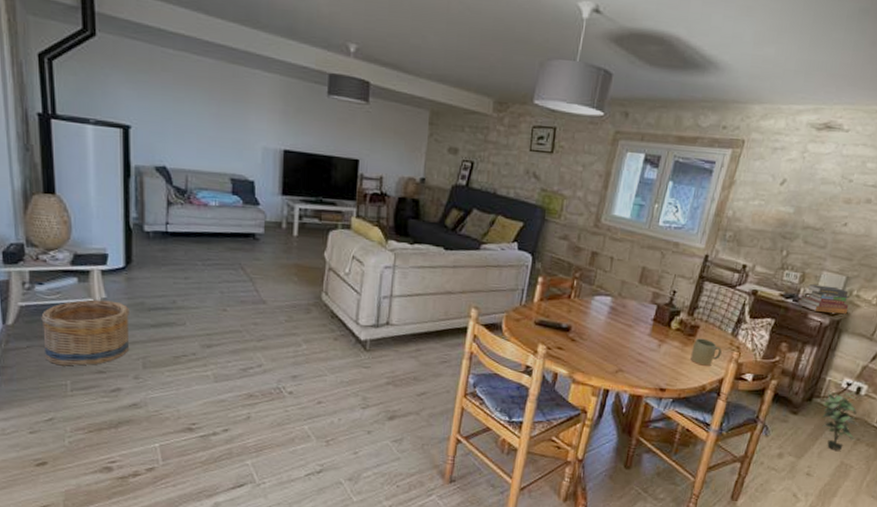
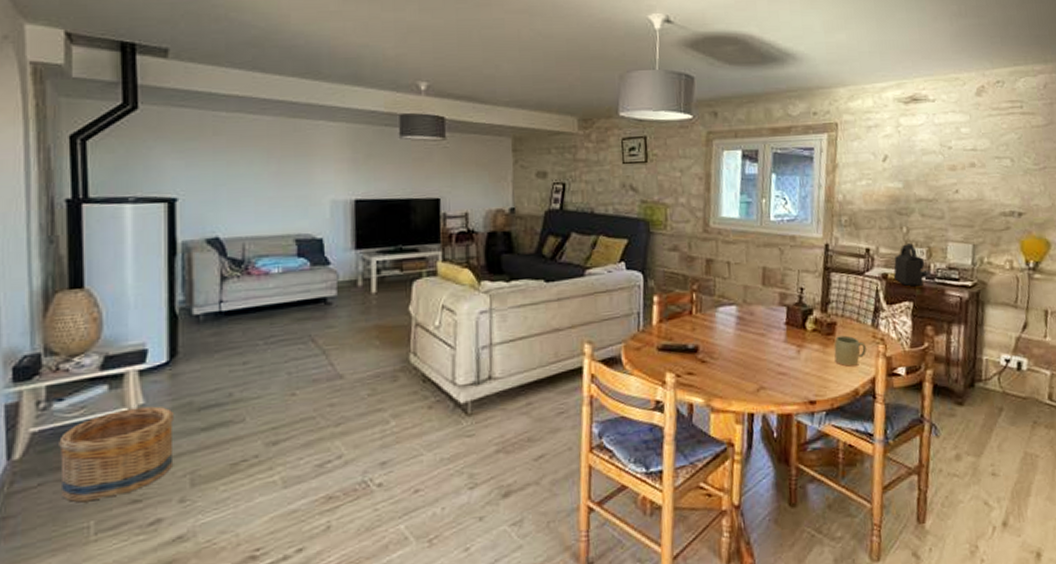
handbag: none [763,265,796,307] -> present [893,242,925,287]
books: present [797,284,849,315] -> none [931,256,985,286]
potted plant: present [821,391,860,451] -> none [985,368,1032,440]

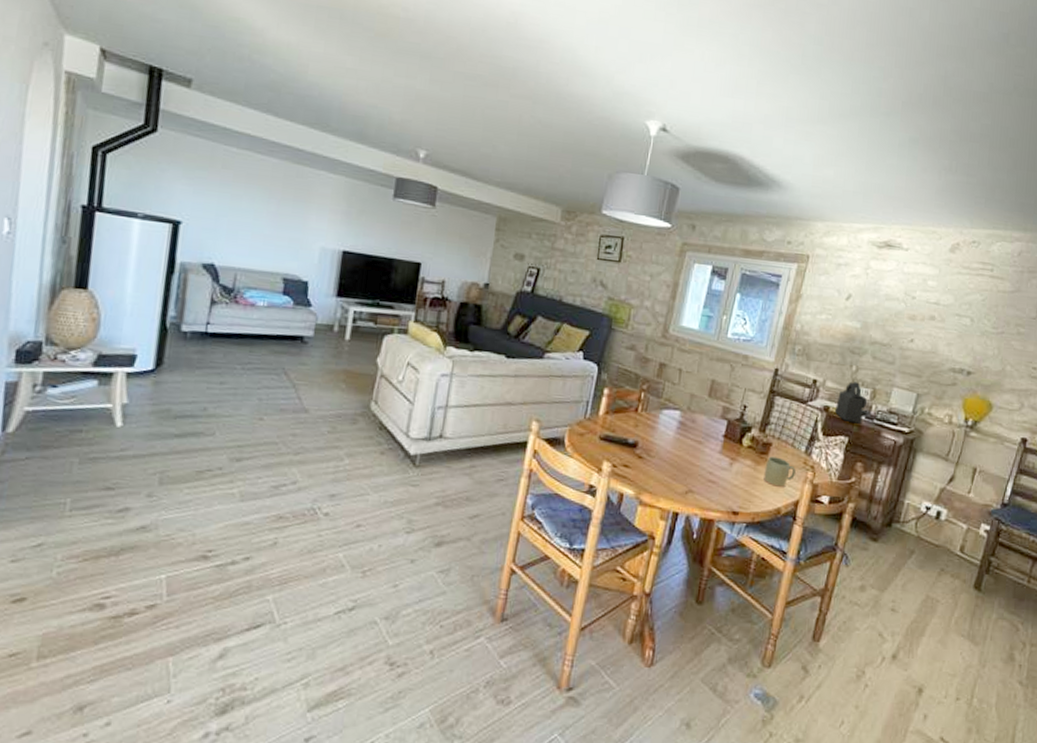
basket: present [59,406,174,503] -> none [45,405,153,481]

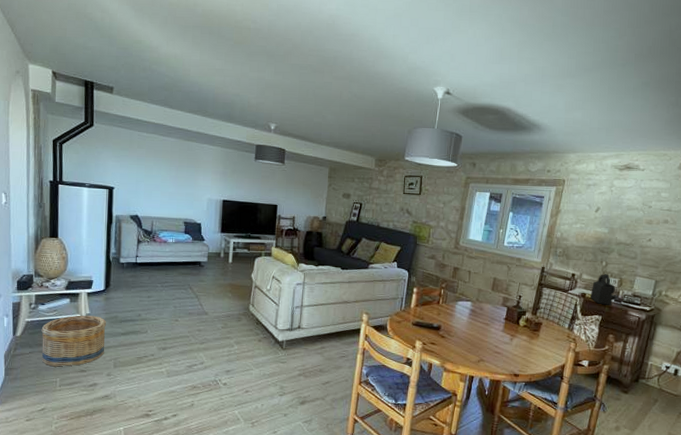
basket: none [45,405,153,481] -> present [41,315,106,367]
mug: present [764,456,796,488] -> none [537,333,561,356]

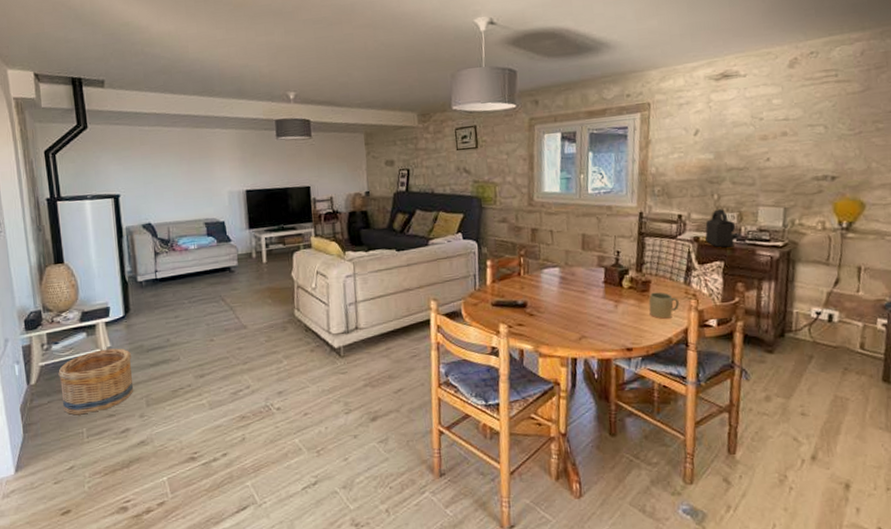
mug: none [537,333,561,356] -> present [648,292,679,320]

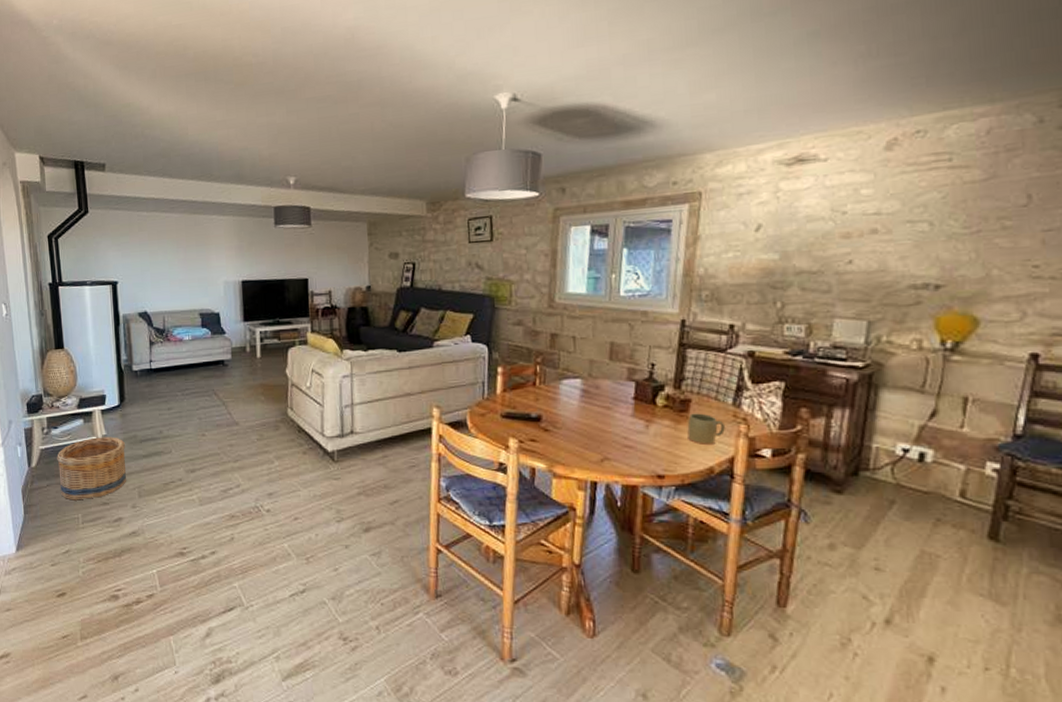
handbag: present [705,208,736,248] -> none [762,318,803,366]

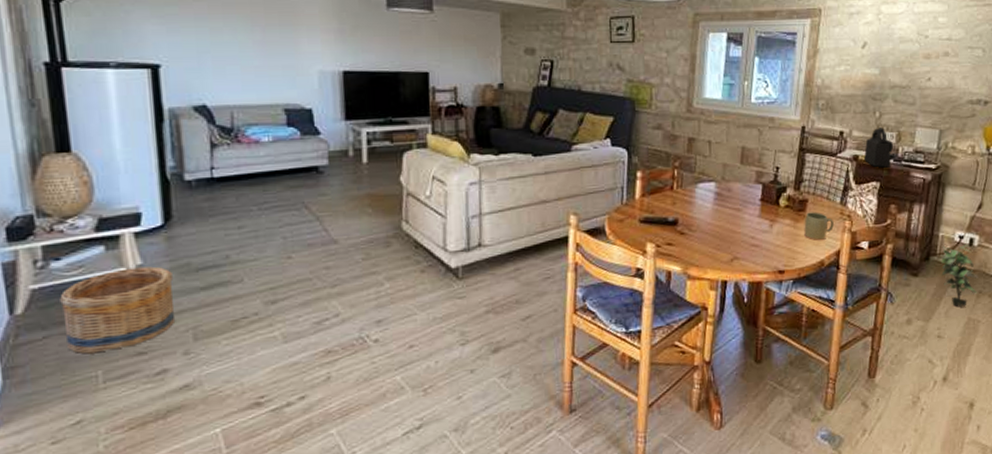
handbag: none [762,318,803,366] -> present [864,126,894,168]
potted plant: none [873,460,935,536] -> present [939,244,979,307]

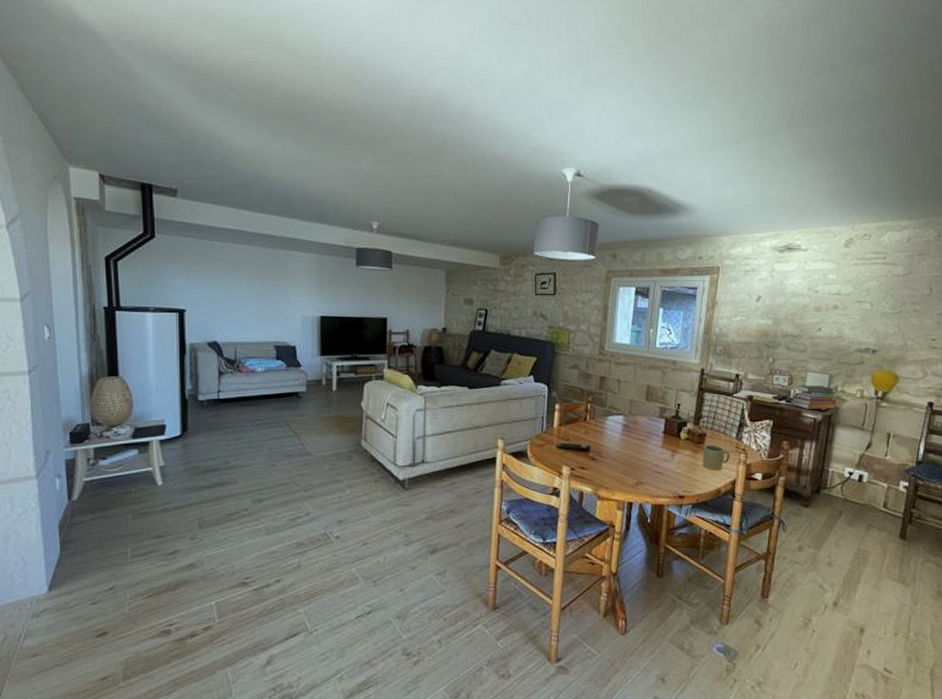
basket: present [60,266,174,354] -> none [104,467,186,535]
handbag: present [864,126,894,168] -> none [758,371,786,408]
books: none [898,141,947,169] -> present [790,385,837,410]
potted plant: present [939,244,979,307] -> none [829,480,868,538]

